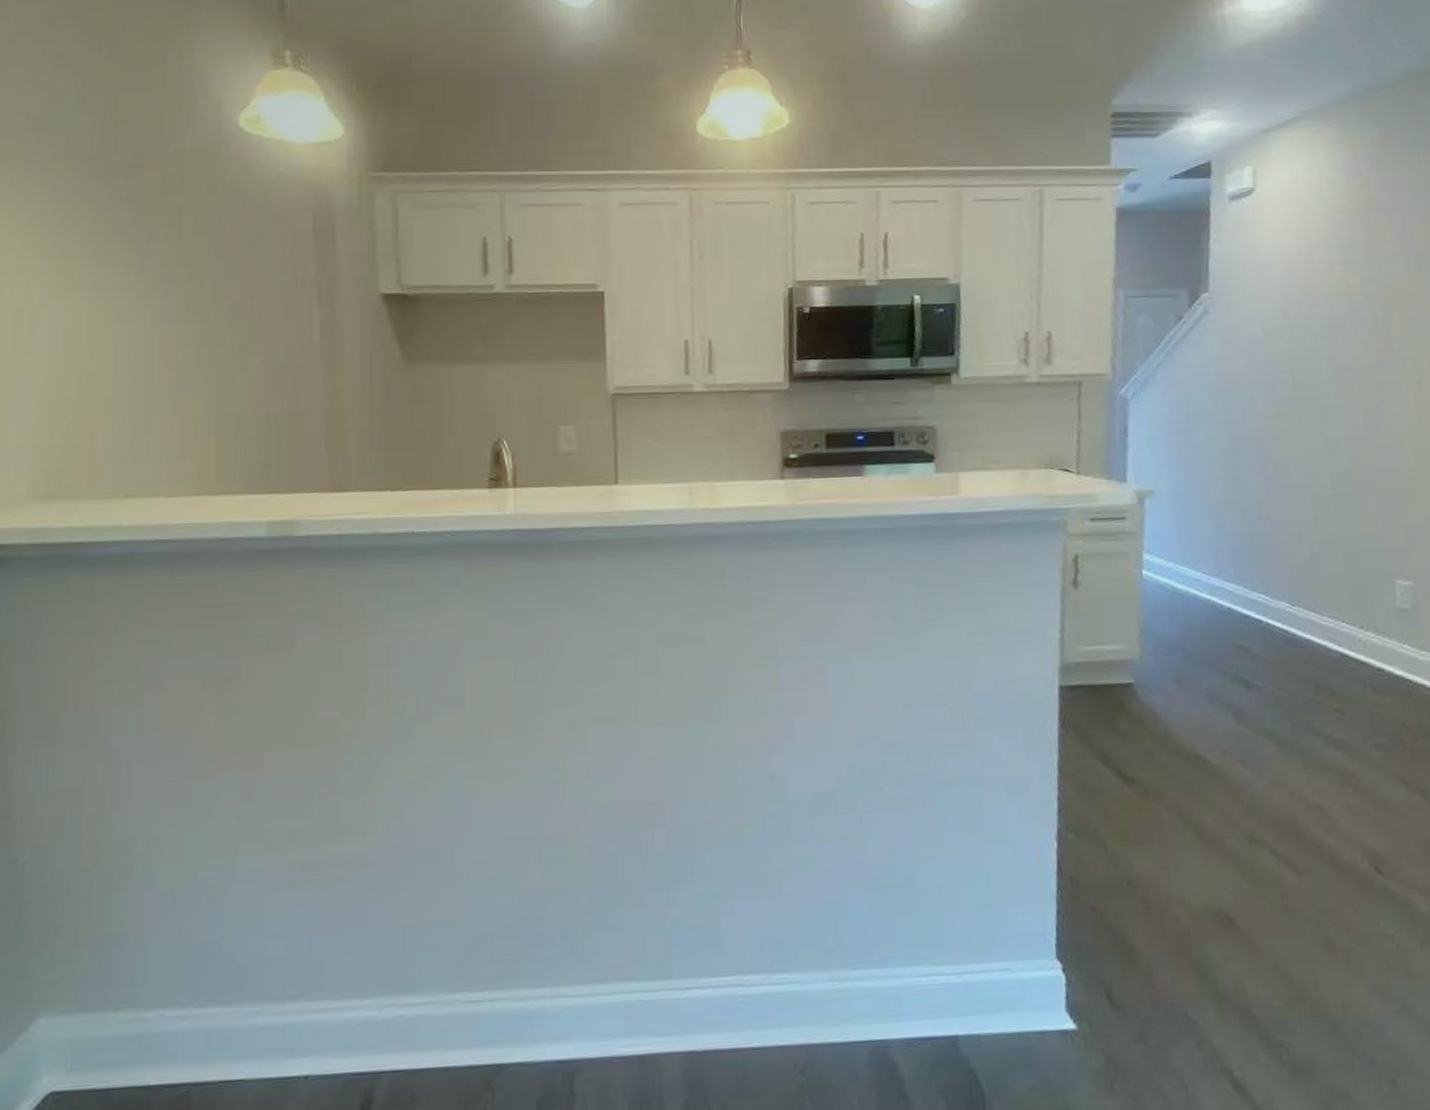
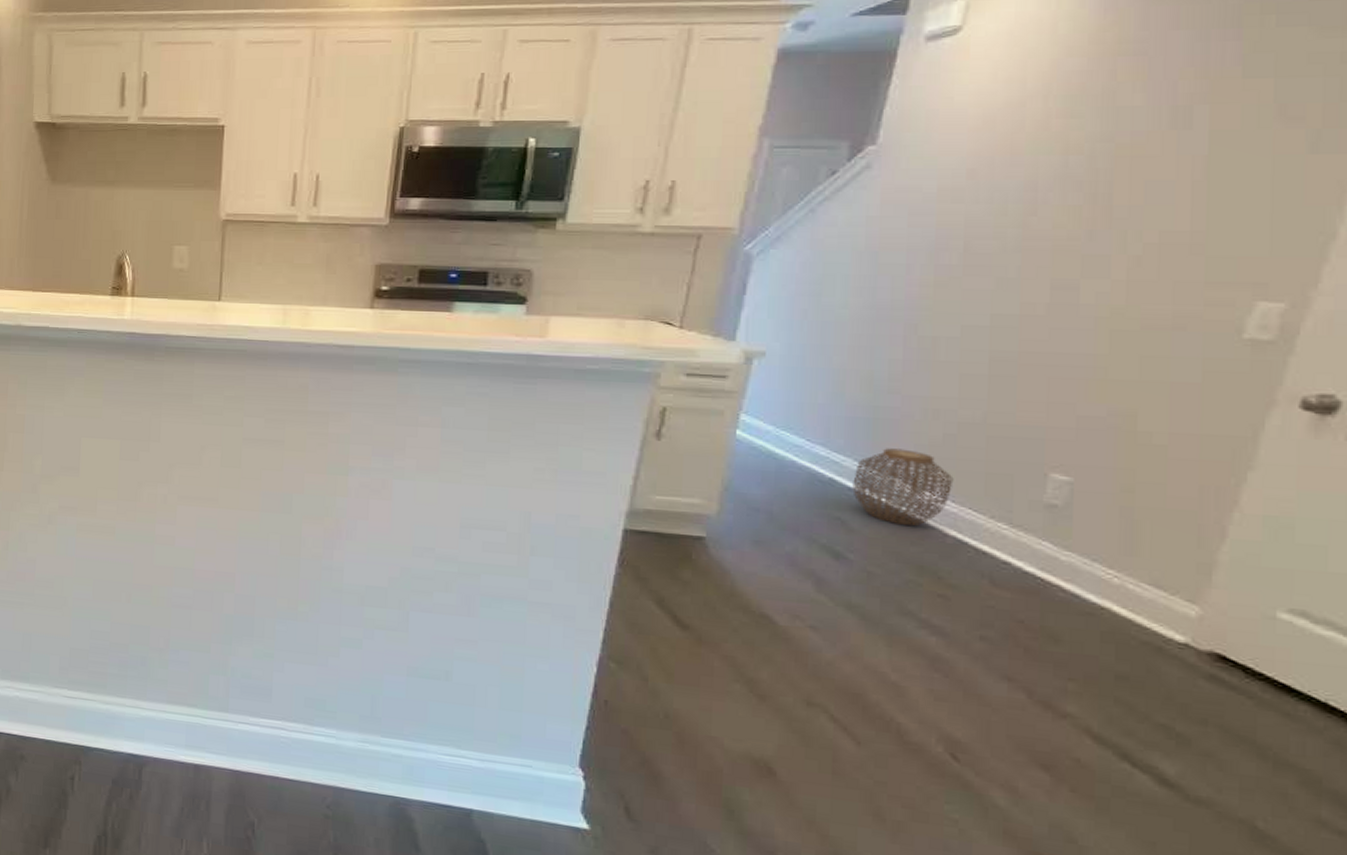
woven basket: none [1247,572,1327,646] -> present [852,448,954,527]

